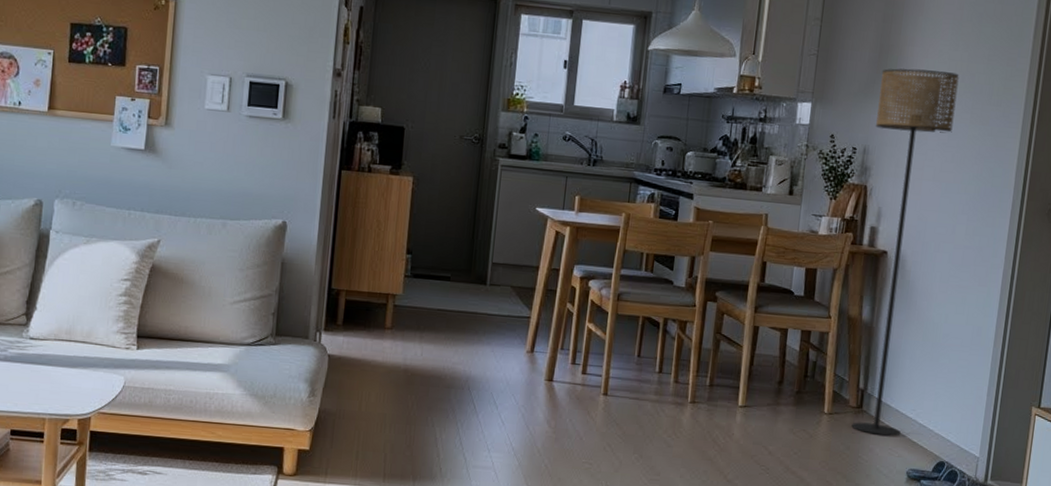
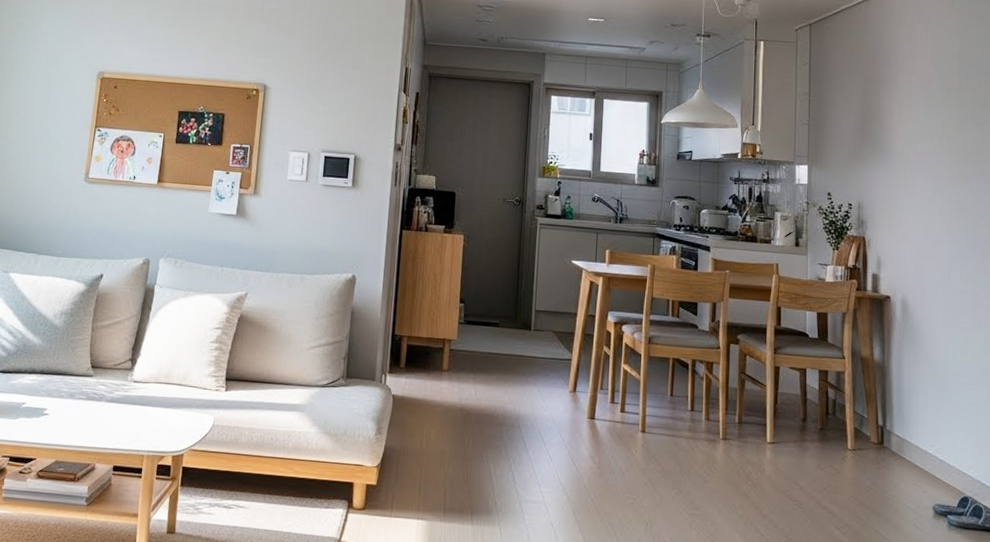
floor lamp: present [851,68,959,436] -> none [867,134,936,472]

